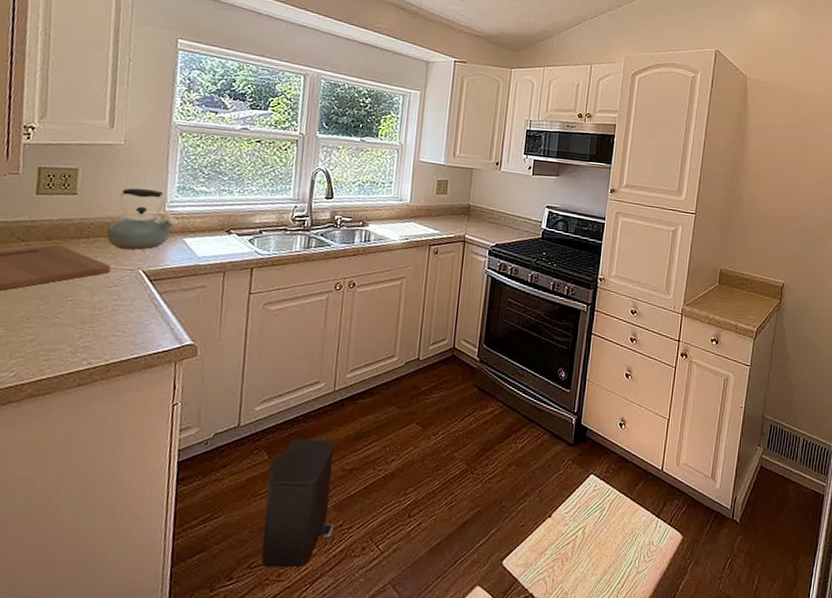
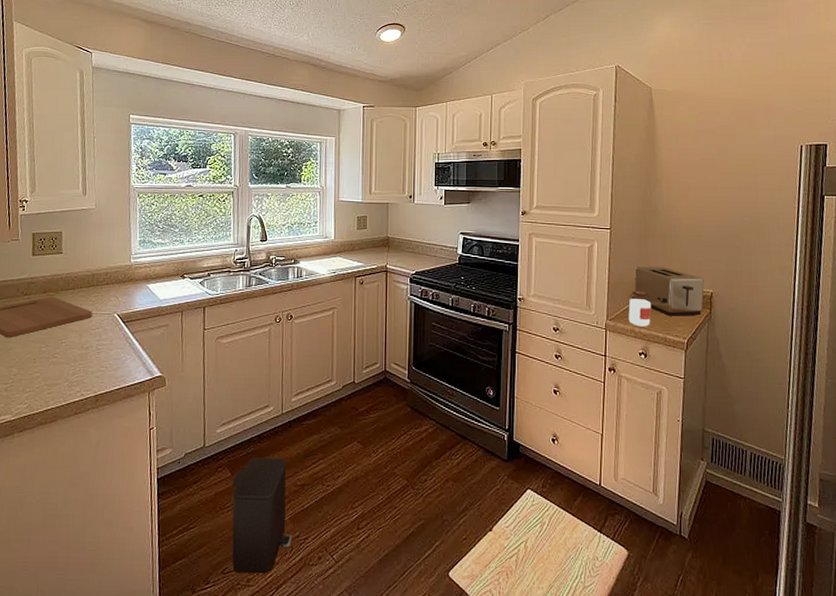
kettle: present [106,188,179,250] -> none [87,245,142,296]
jar: none [704,277,728,314] -> present [628,290,652,327]
toaster: none [709,253,778,305] -> present [631,266,704,316]

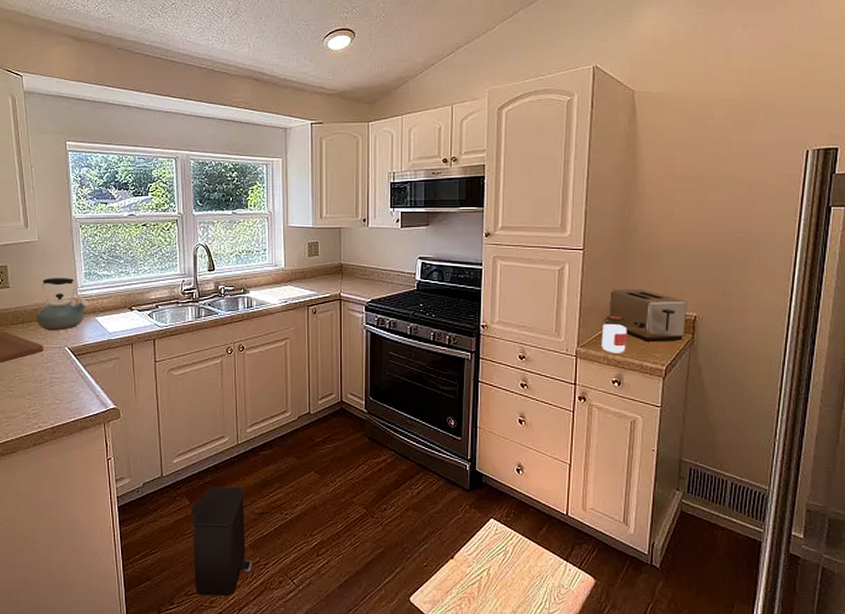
kettle: none [87,245,142,296] -> present [36,278,89,330]

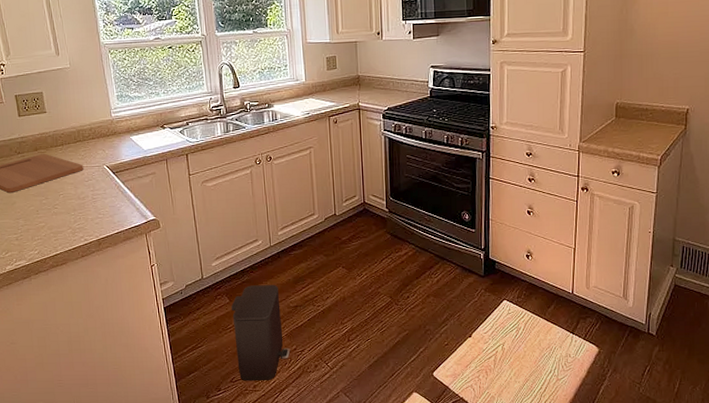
kettle: present [36,278,89,330] -> none [74,101,124,150]
jar: present [601,315,627,353] -> none [601,111,626,147]
toaster: present [605,288,687,342] -> none [605,86,680,134]

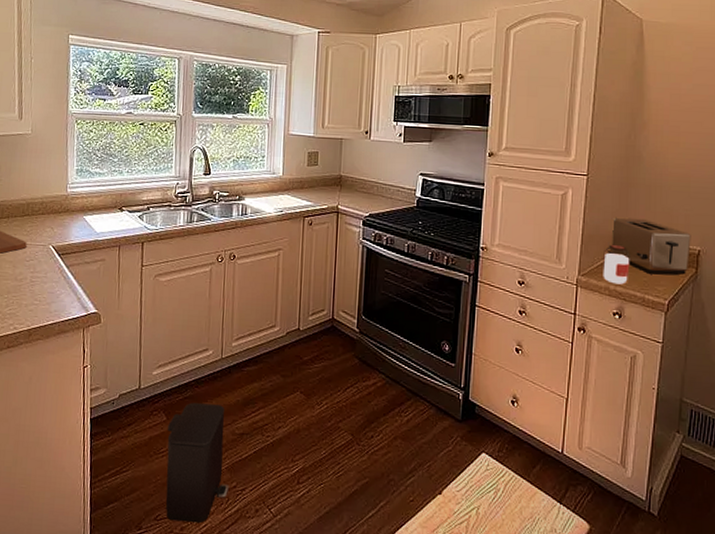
jar: none [601,111,626,147] -> present [603,244,630,285]
toaster: none [605,86,680,134] -> present [608,218,691,275]

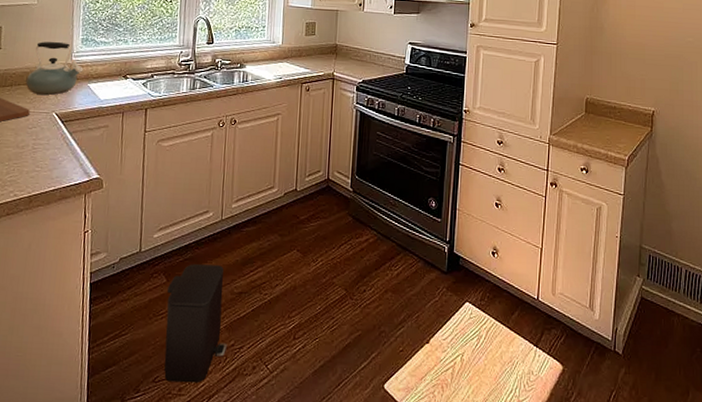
kettle: none [22,172,79,227] -> present [25,42,84,95]
jar: present [603,244,630,285] -> none [571,106,595,143]
toaster: present [608,218,691,275] -> none [575,83,646,133]

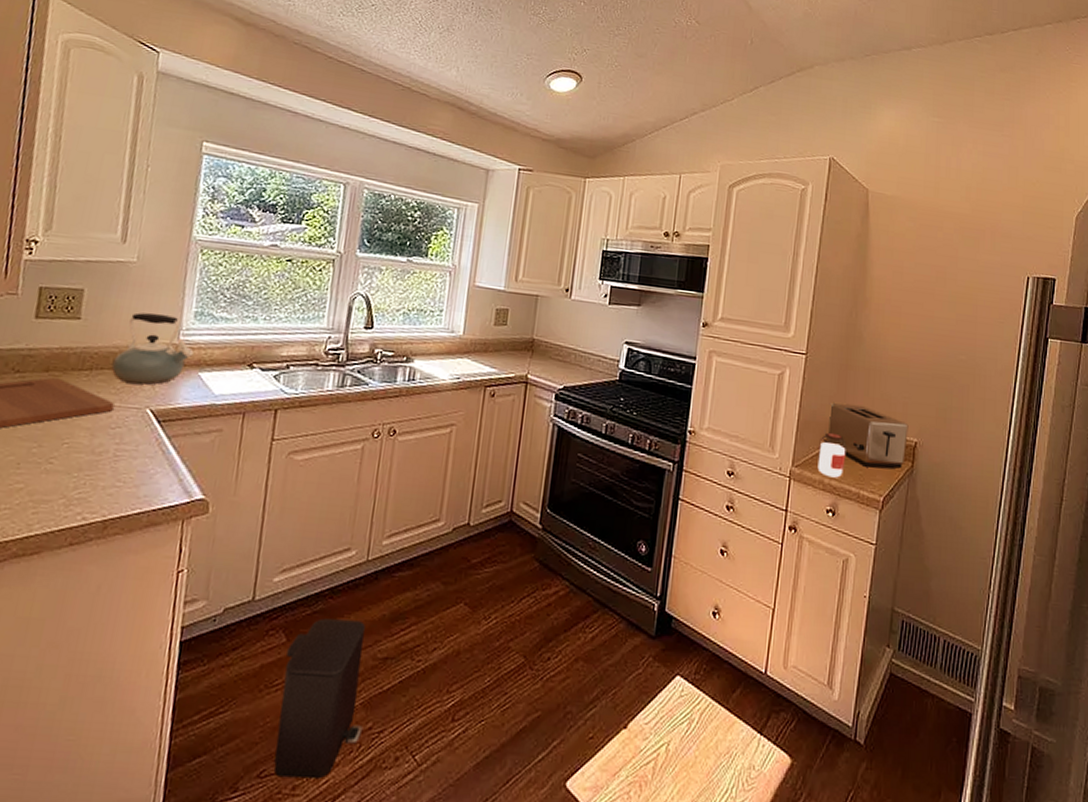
jar: none [571,106,595,143] -> present [817,432,847,478]
toaster: none [575,83,646,133] -> present [824,403,909,469]

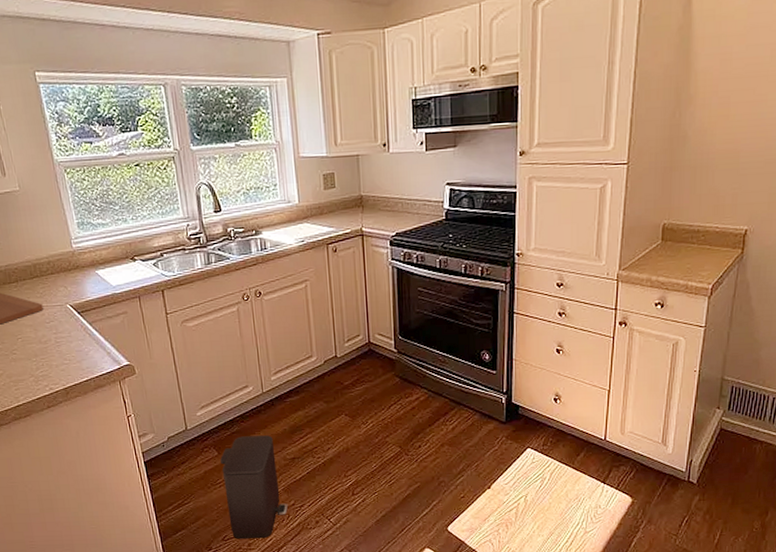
kettle: present [111,313,194,385] -> none [30,229,87,287]
jar: present [817,432,847,478] -> none [644,233,673,275]
toaster: present [824,403,909,469] -> none [650,203,738,260]

